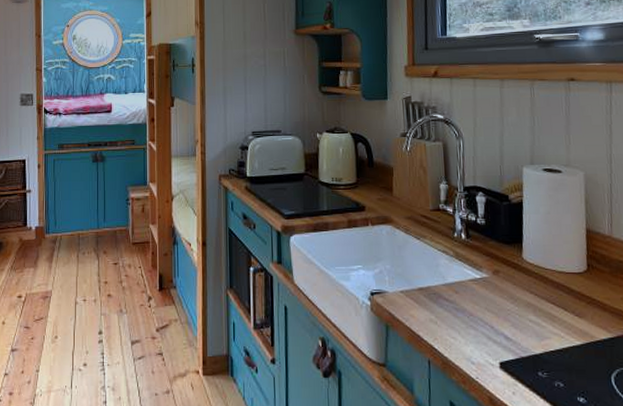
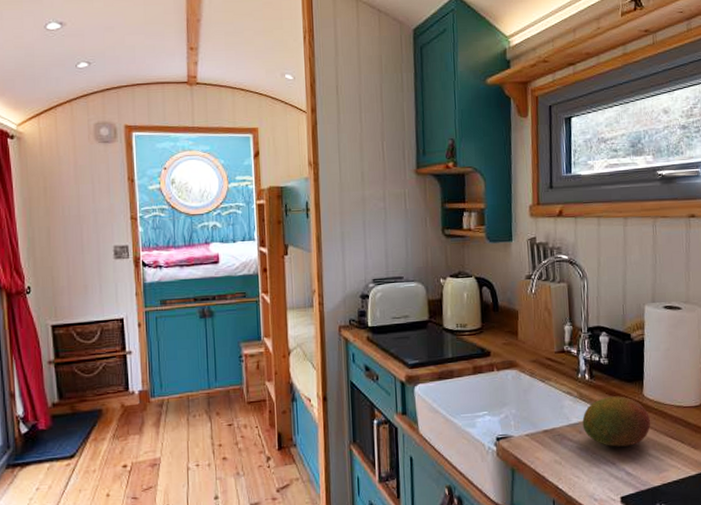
fruit: none [458,257,531,310] -> present [582,396,651,447]

